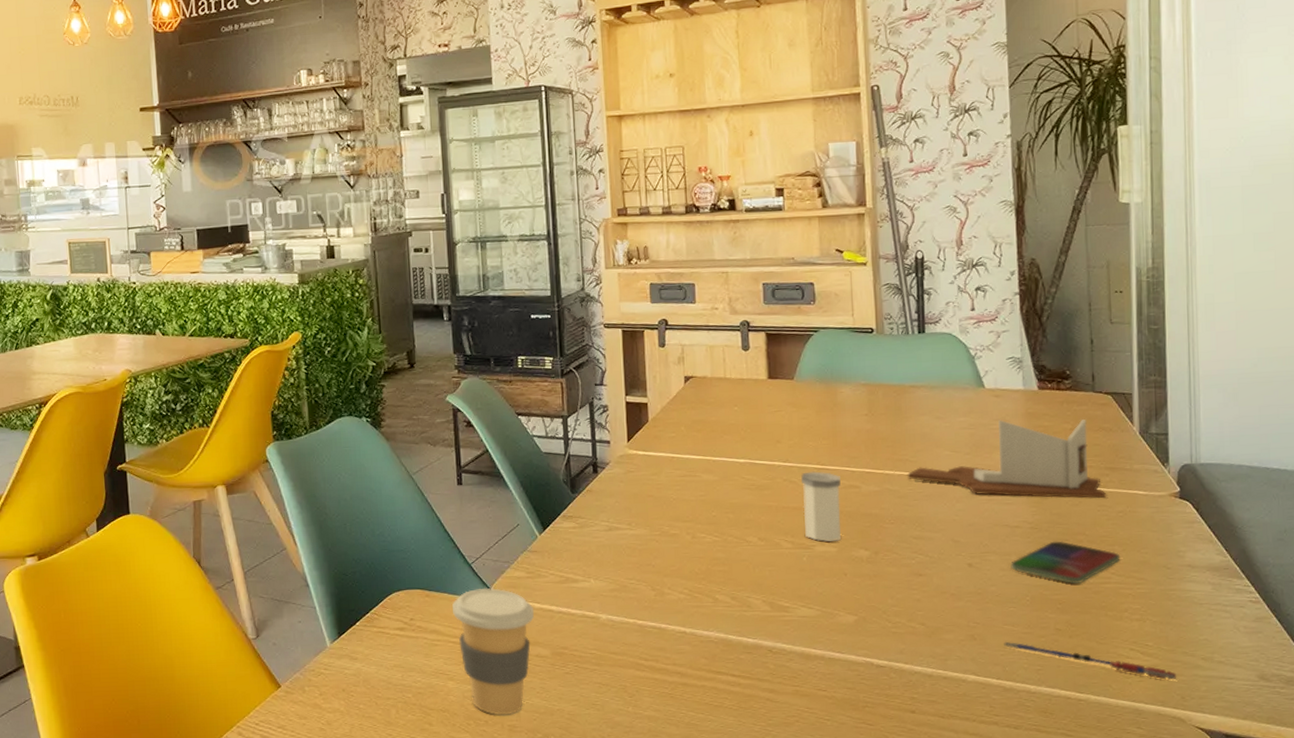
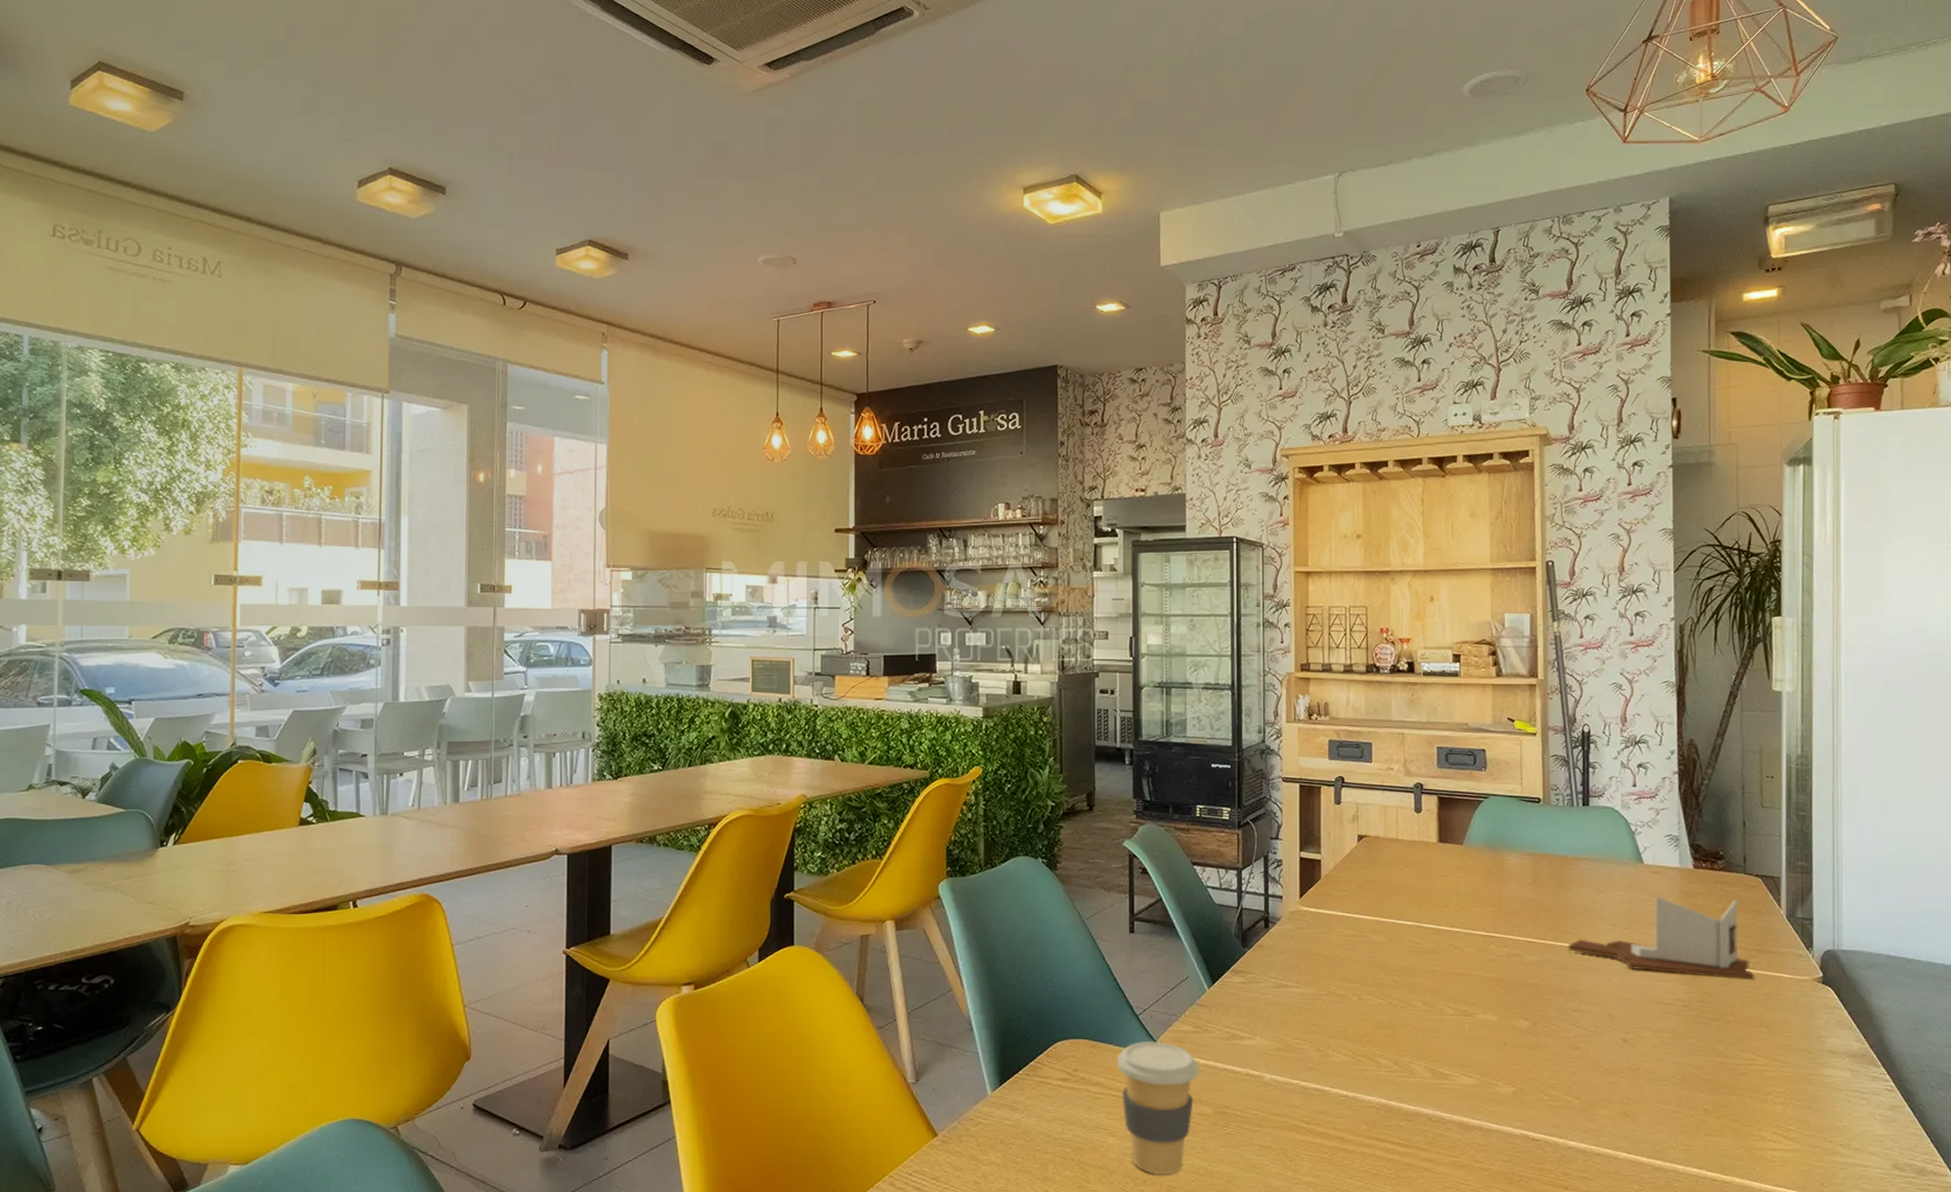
salt shaker: present [801,471,842,542] -> none [1467,938,1505,1010]
pen: present [1004,641,1177,681] -> none [1655,1119,1817,1166]
smartphone: present [1010,541,1121,584] -> none [1663,1020,1766,1064]

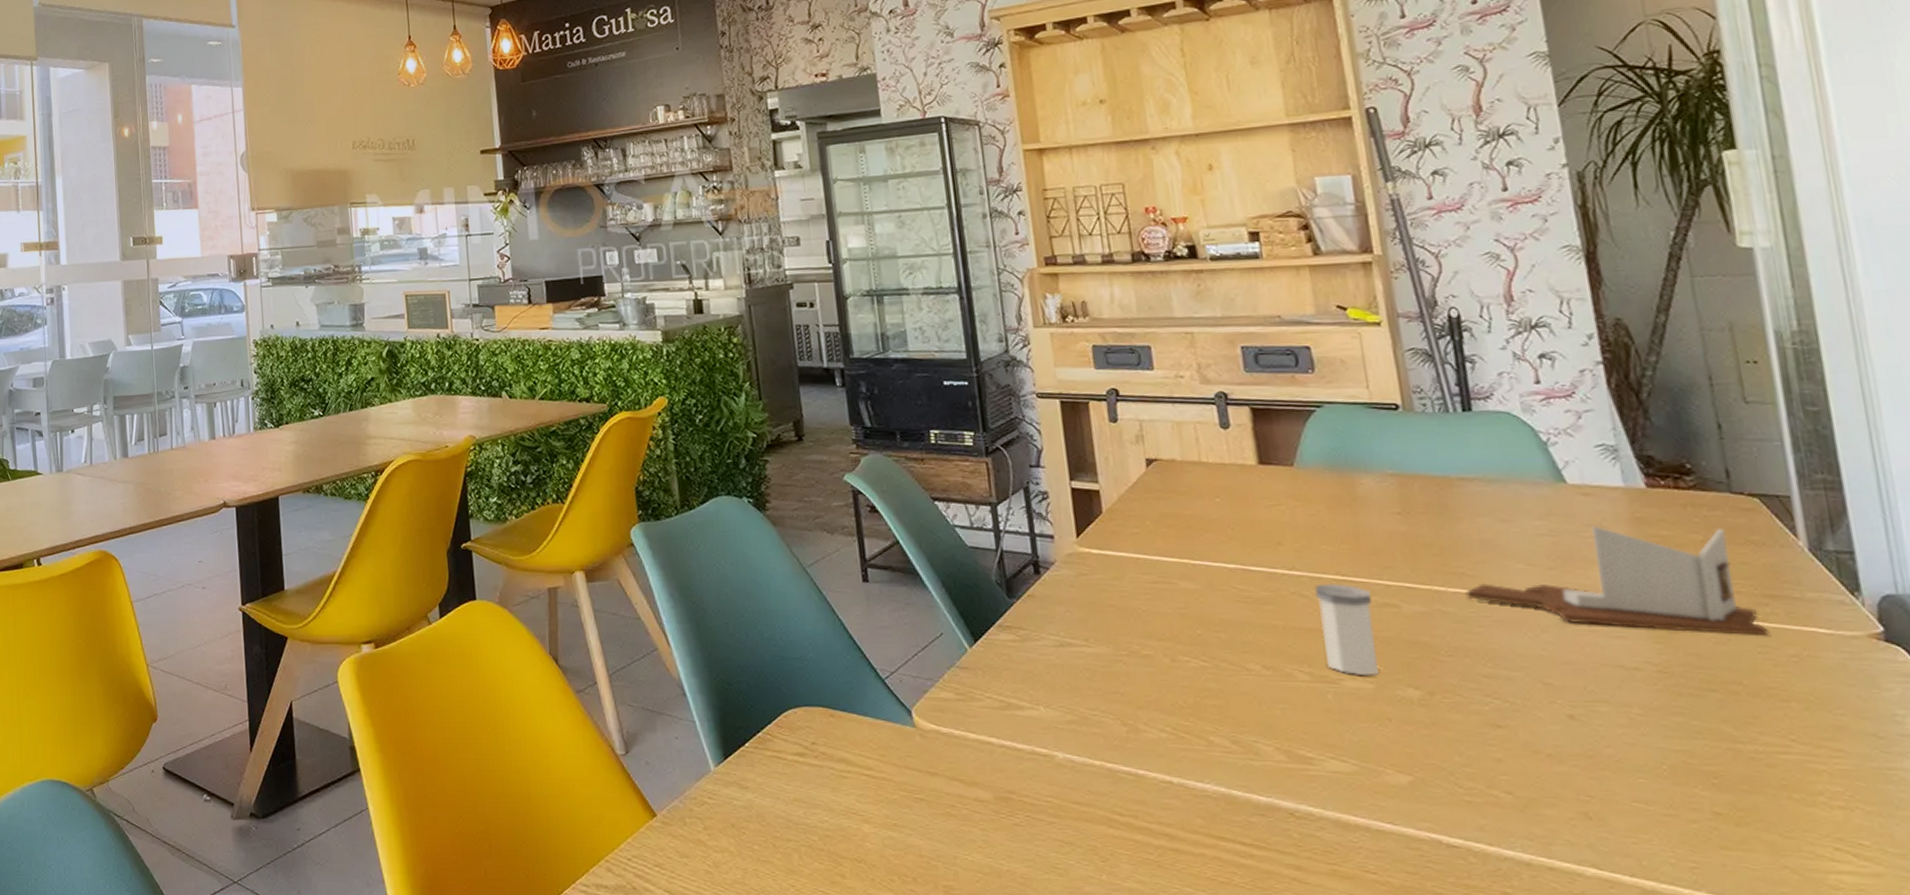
coffee cup: present [1117,1040,1199,1175] -> none [863,709,970,873]
salt shaker: none [1467,938,1505,1010] -> present [1315,583,1379,675]

